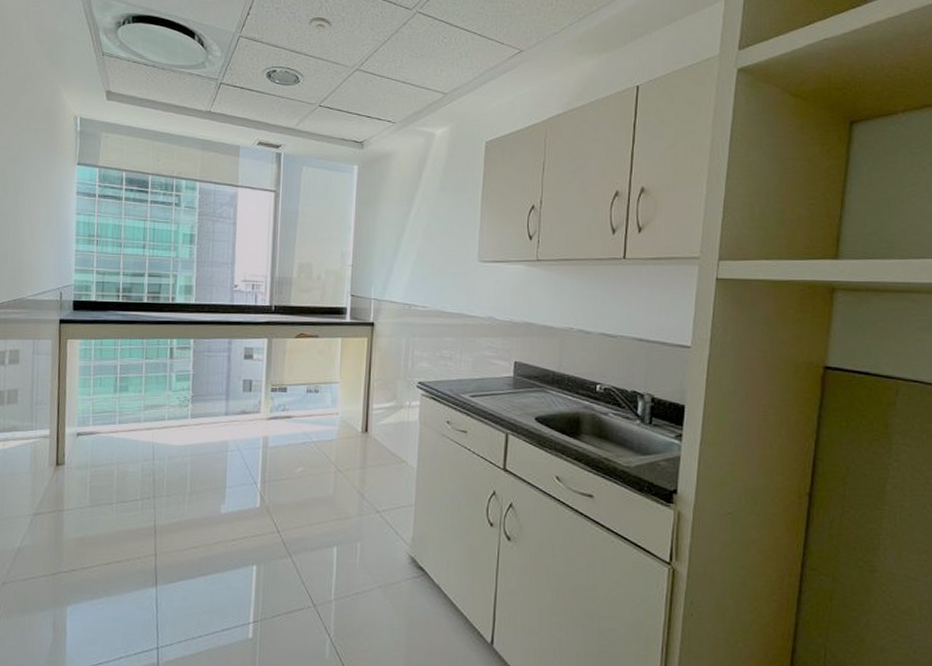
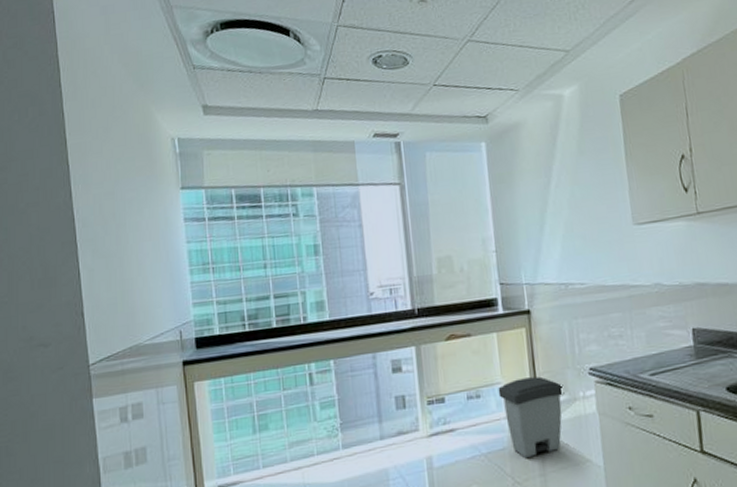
trash can: none [335,381,393,451] -> present [498,376,565,458]

